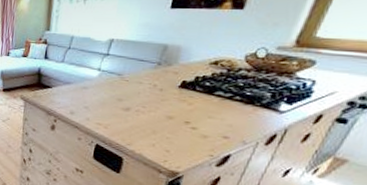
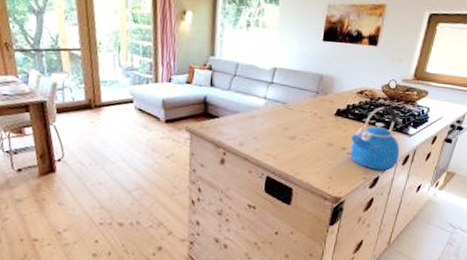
kettle: none [194,77,264,149] -> present [350,105,400,171]

